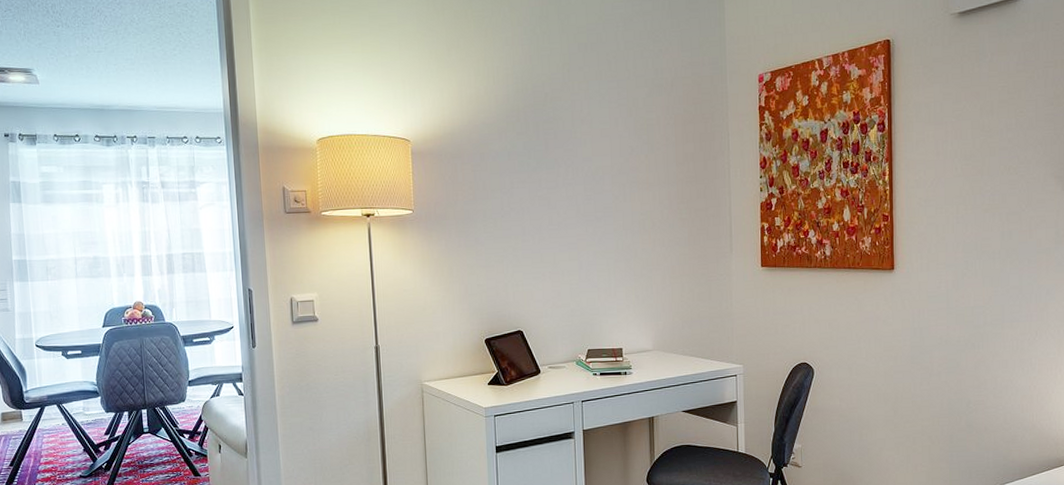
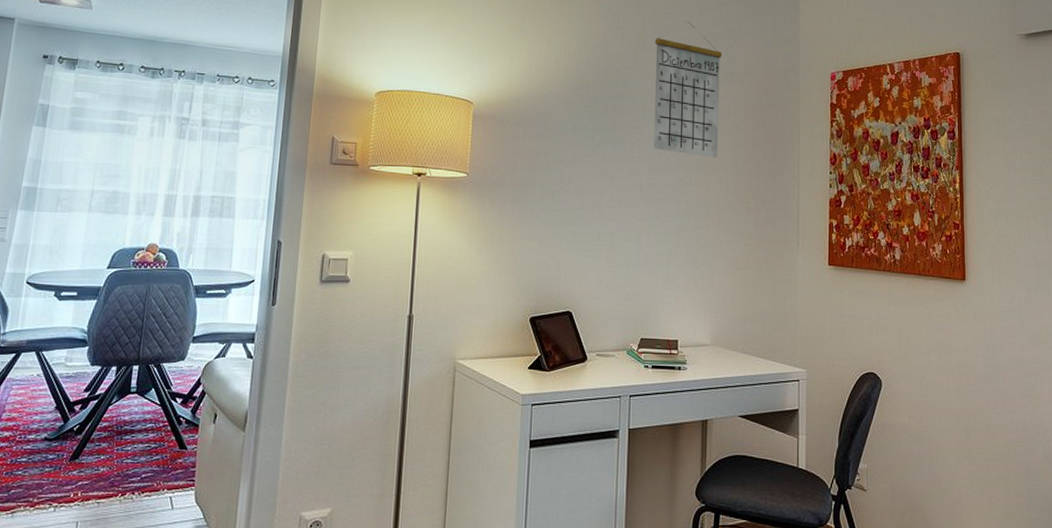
calendar: none [581,34,650,173] -> present [653,20,722,158]

